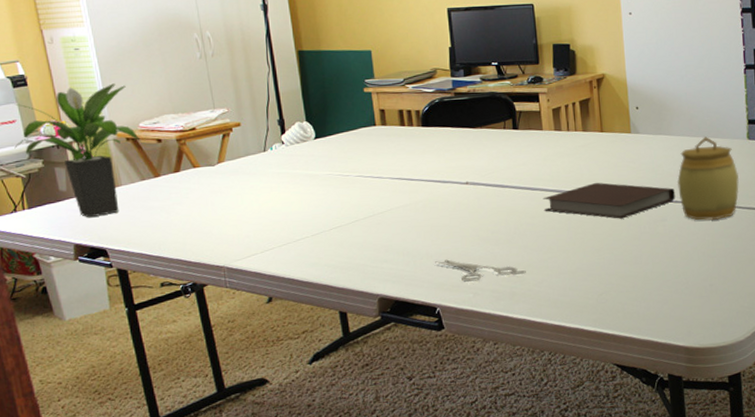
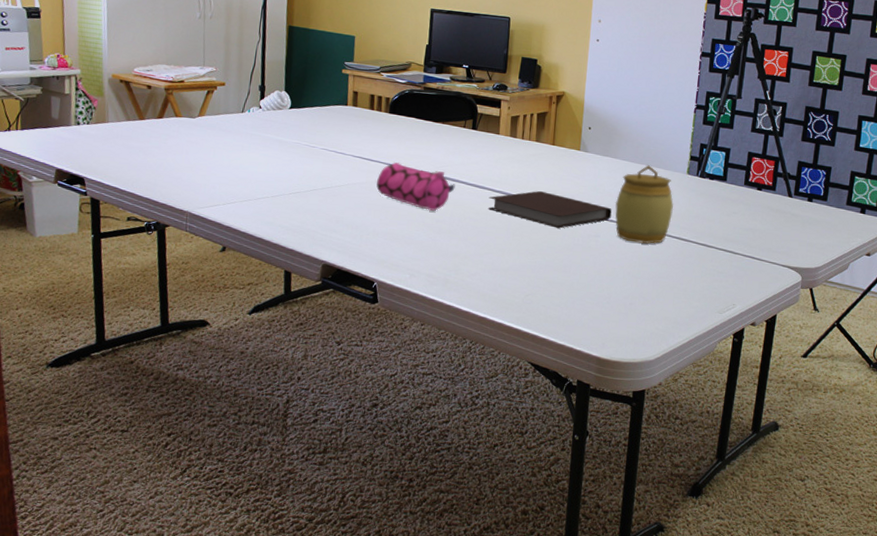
potted plant: present [14,83,139,218] -> none [18,25,132,147]
pencil case: none [421,177,505,224] -> present [376,162,455,211]
scissors: present [435,259,526,282] -> none [380,239,462,265]

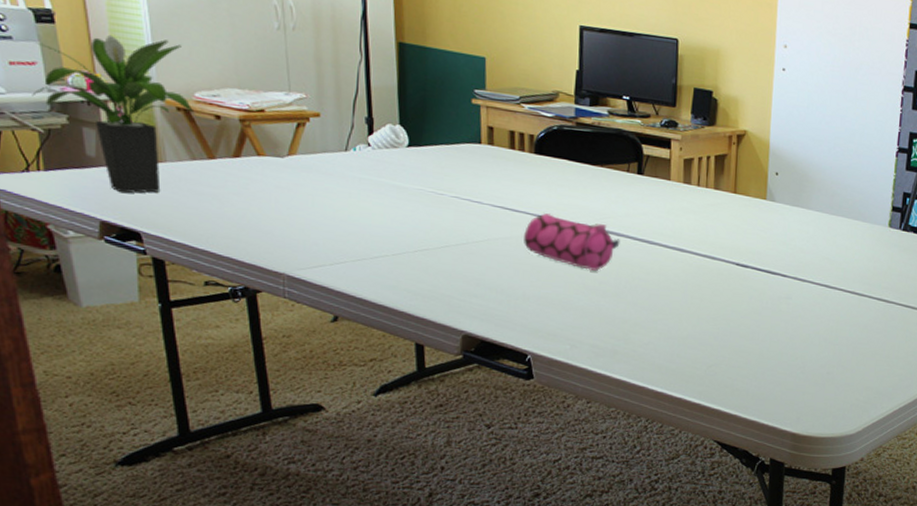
potted plant: none [18,25,132,147] -> present [32,34,193,194]
notebook: present [489,191,612,229] -> none [661,247,805,290]
jar: present [614,165,674,244] -> none [807,217,874,307]

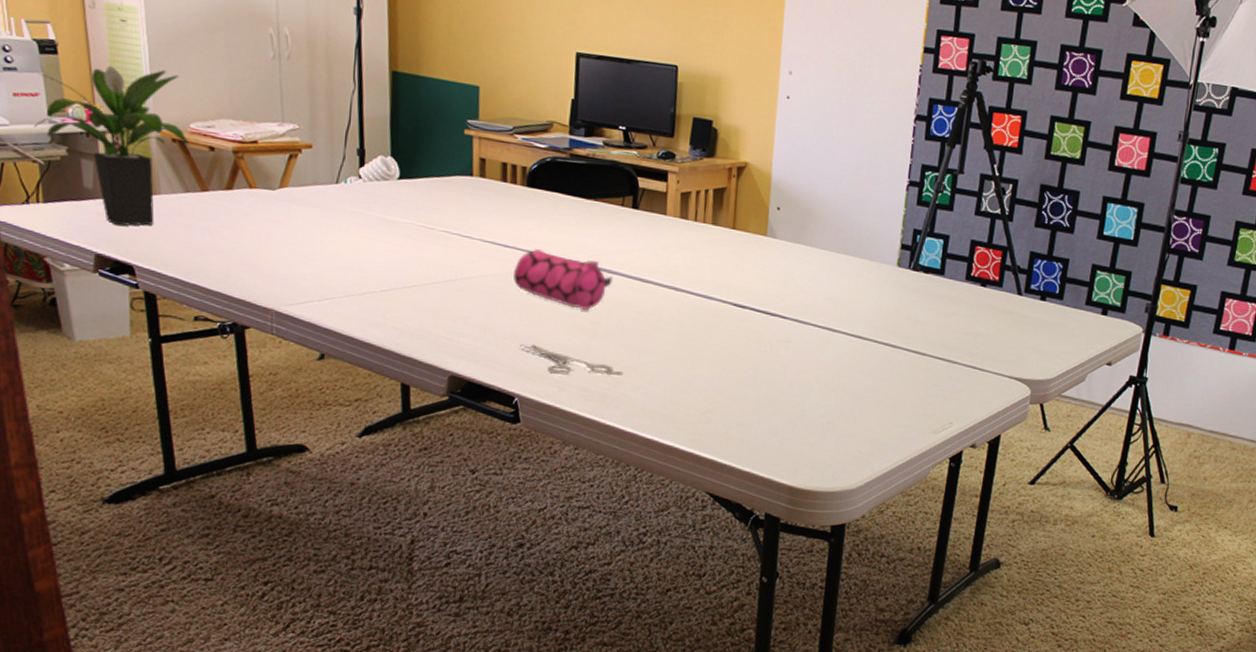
scissors: none [532,304,632,334] -> present [520,344,623,377]

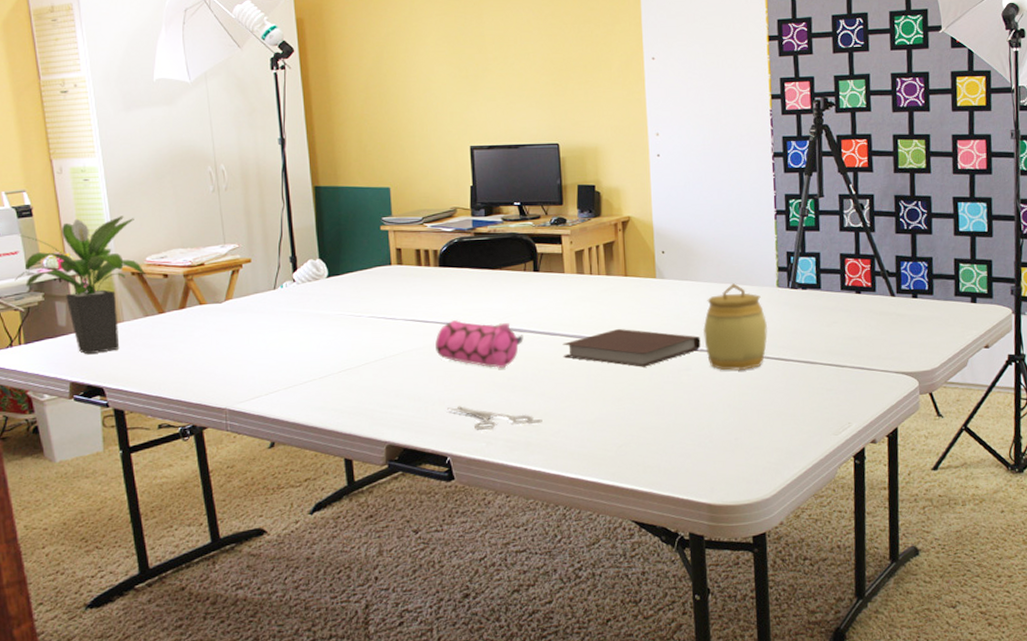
notebook: none [654,286,806,332] -> present [562,329,701,367]
jar: none [809,255,881,351] -> present [702,283,768,371]

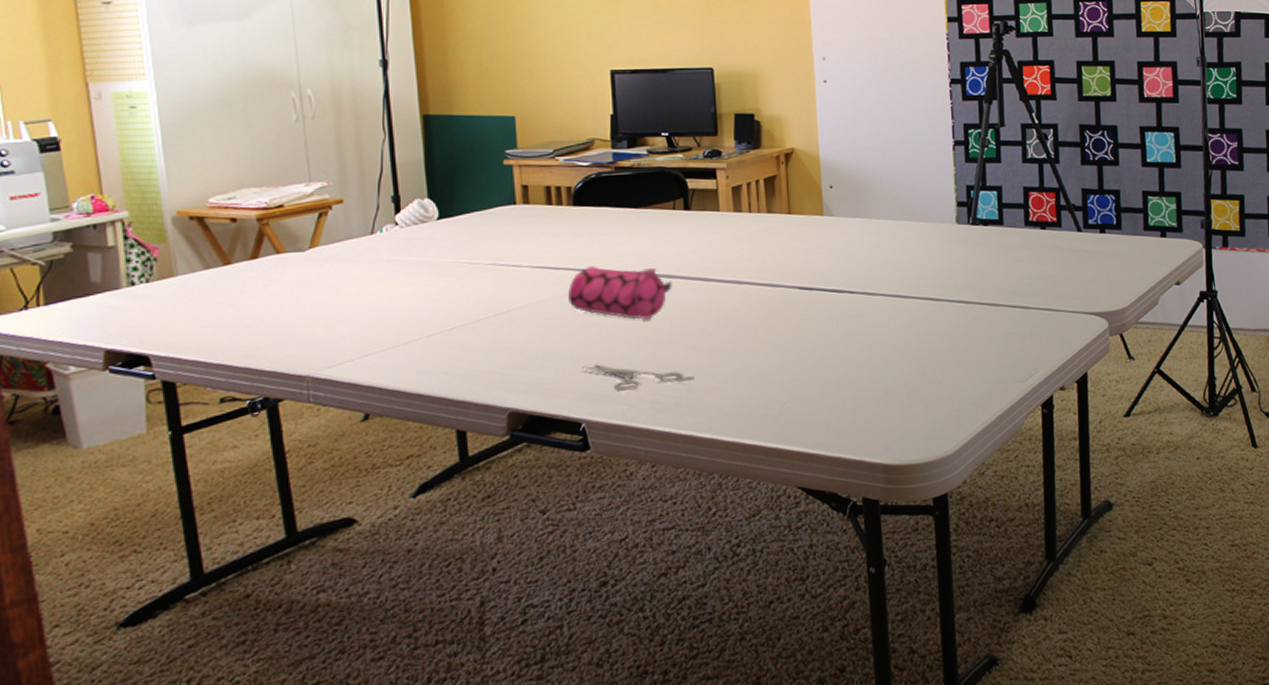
potted plant: present [15,216,145,355] -> none [33,149,207,317]
notebook: present [562,329,701,367] -> none [717,272,874,315]
jar: present [702,283,768,371] -> none [875,220,947,316]

